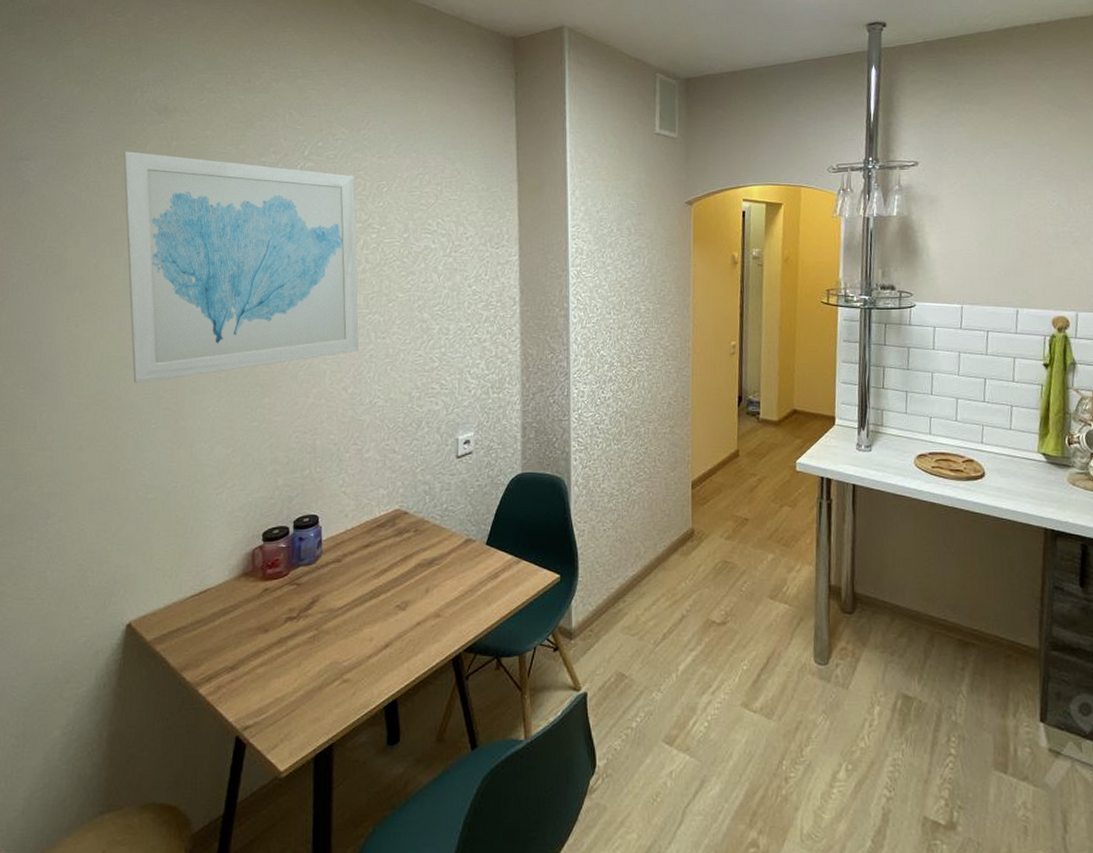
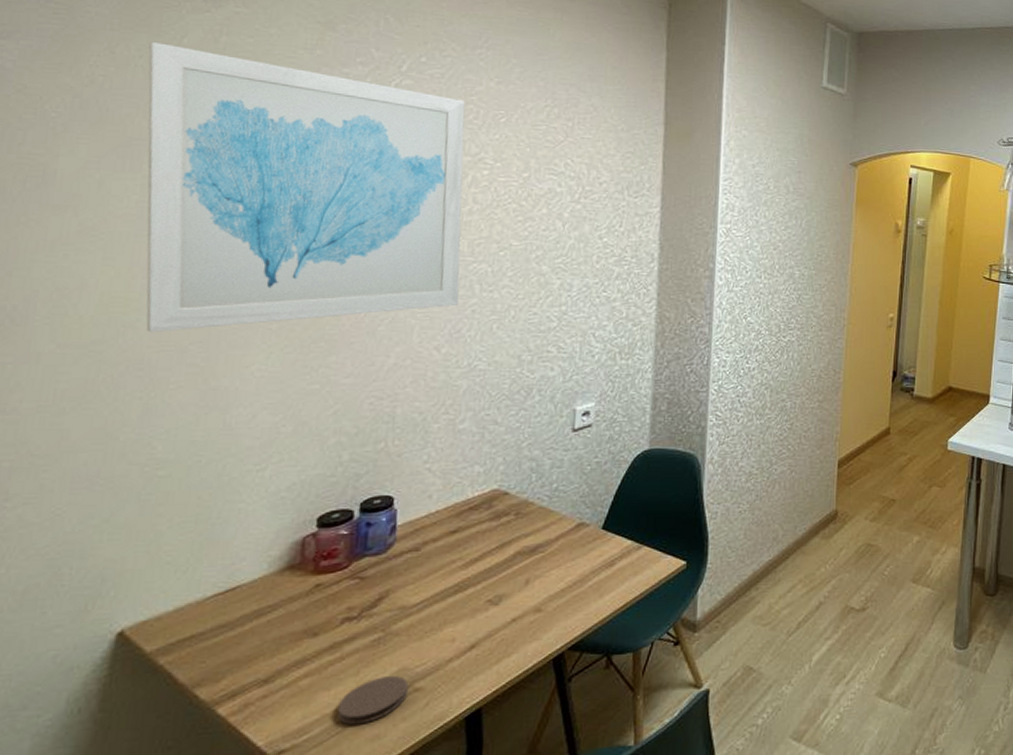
coaster: none [286,668,339,708] -> present [337,676,409,725]

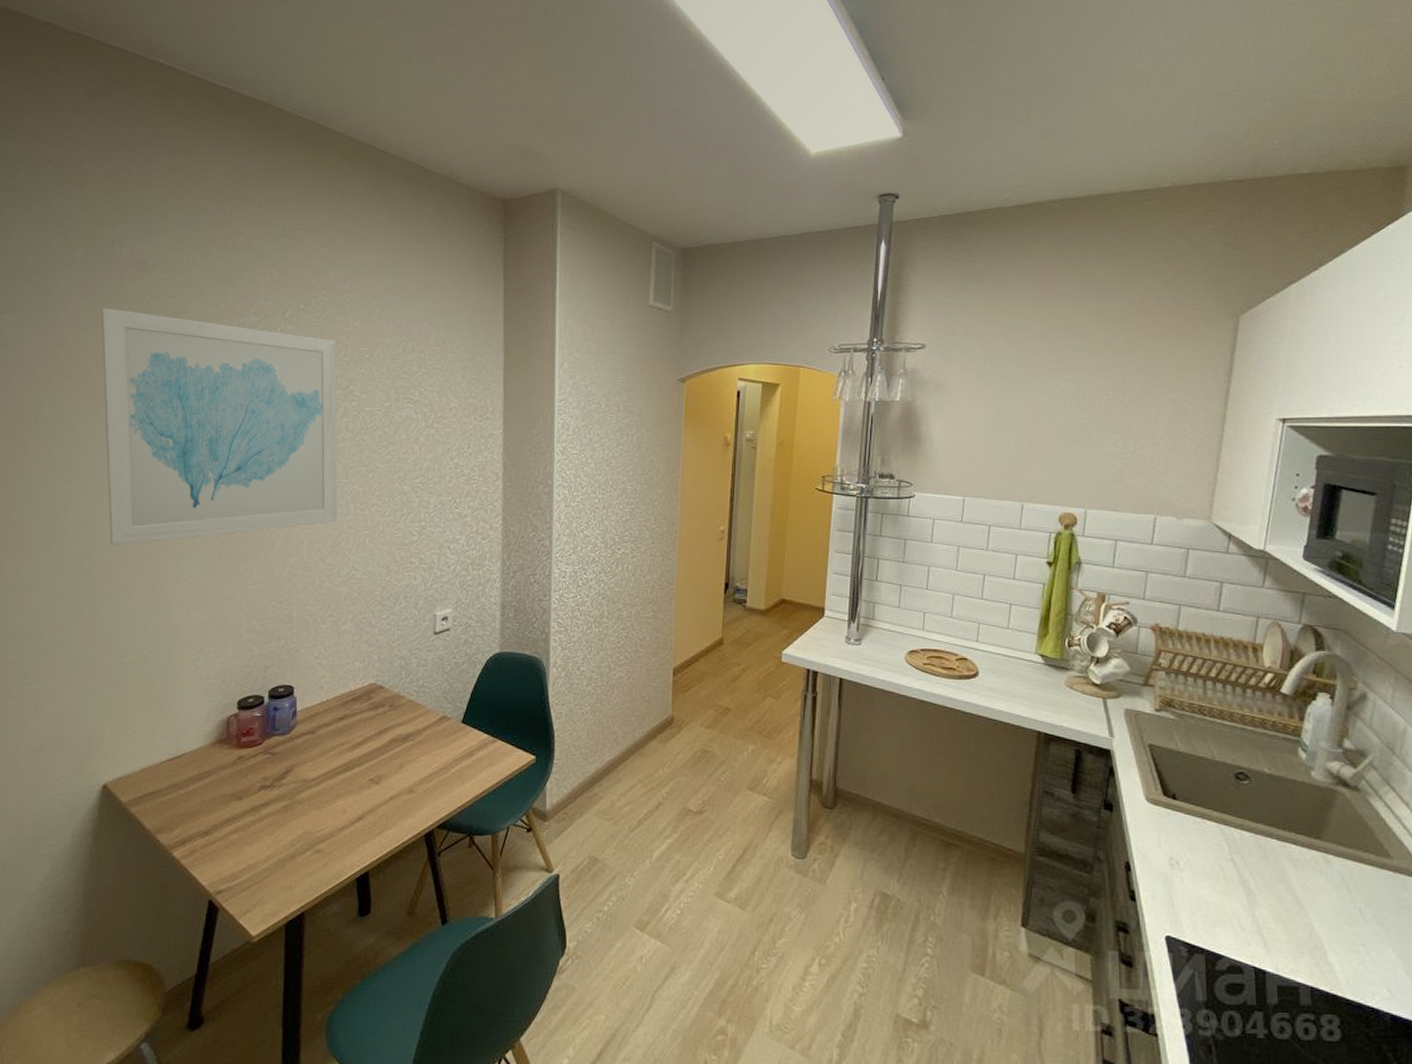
coaster: present [337,676,409,725] -> none [258,838,312,876]

